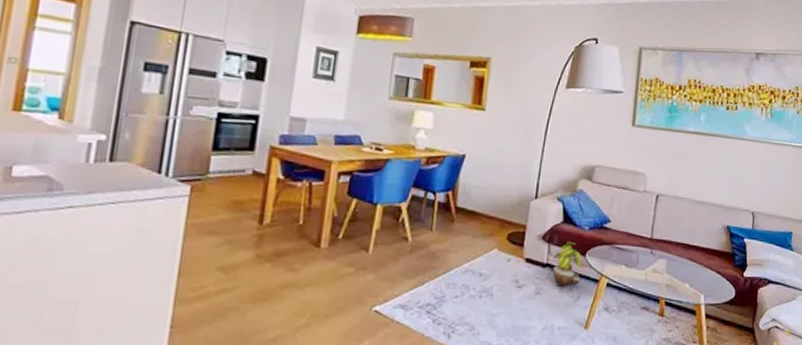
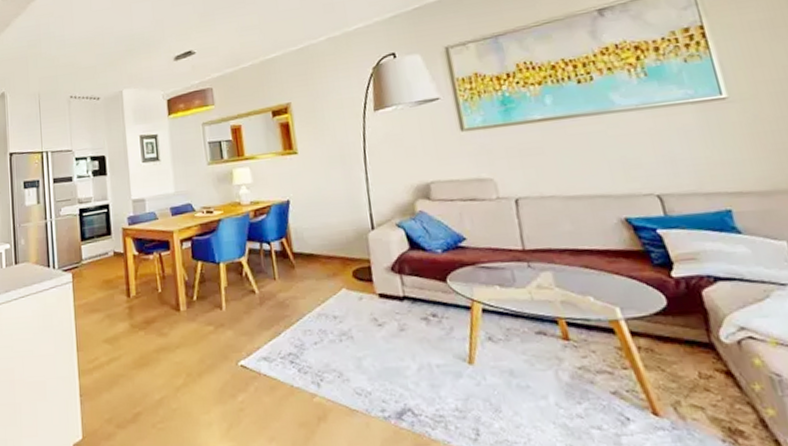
potted plant: present [552,241,583,287] -> none [410,268,448,320]

